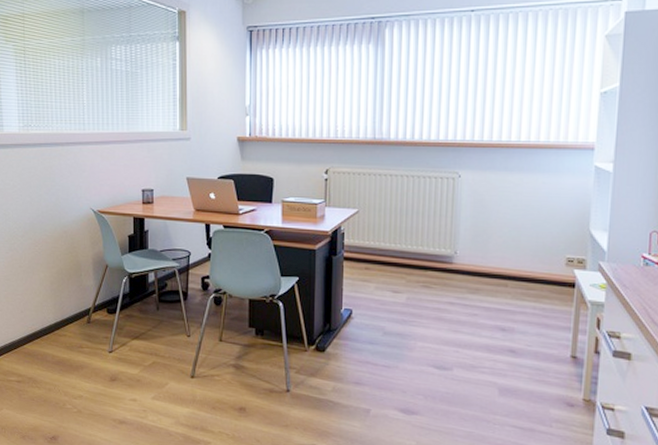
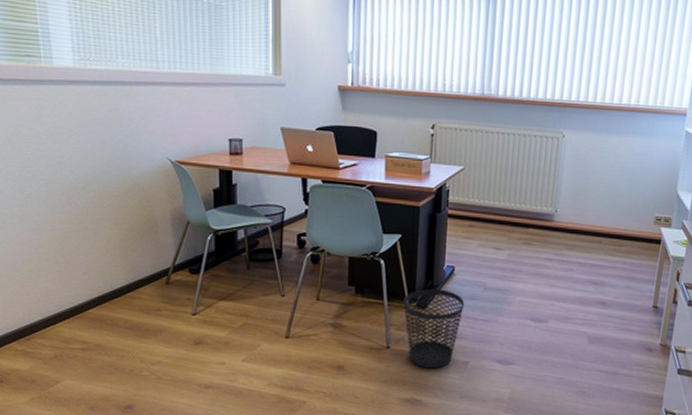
wastebasket: none [301,331,364,415] -> present [403,288,465,369]

